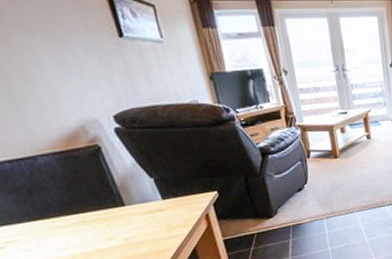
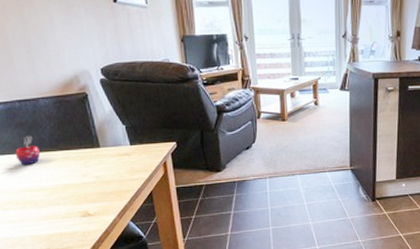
mug: none [13,200,49,236] -> present [15,135,41,165]

